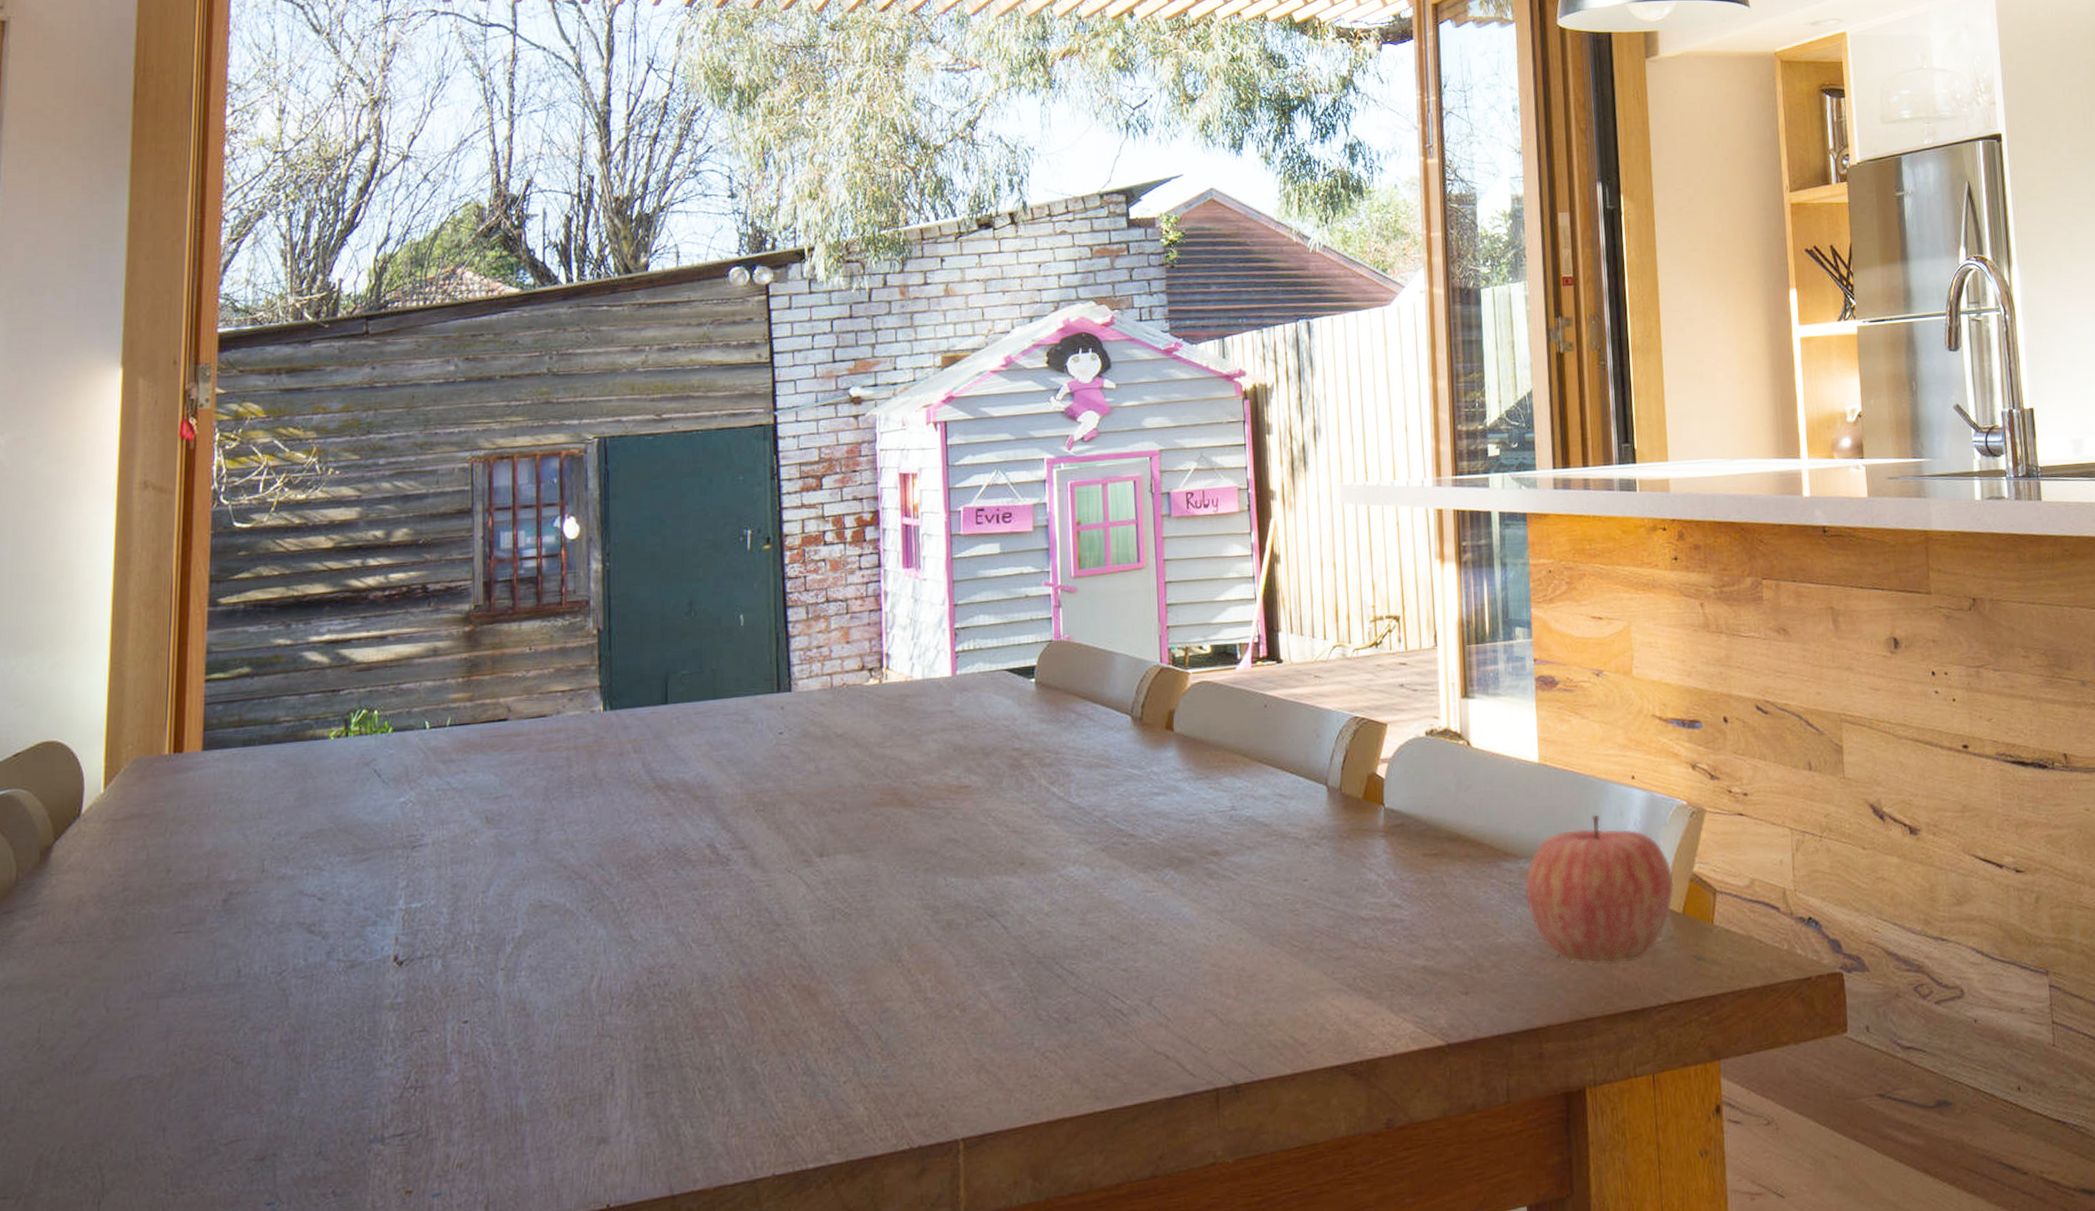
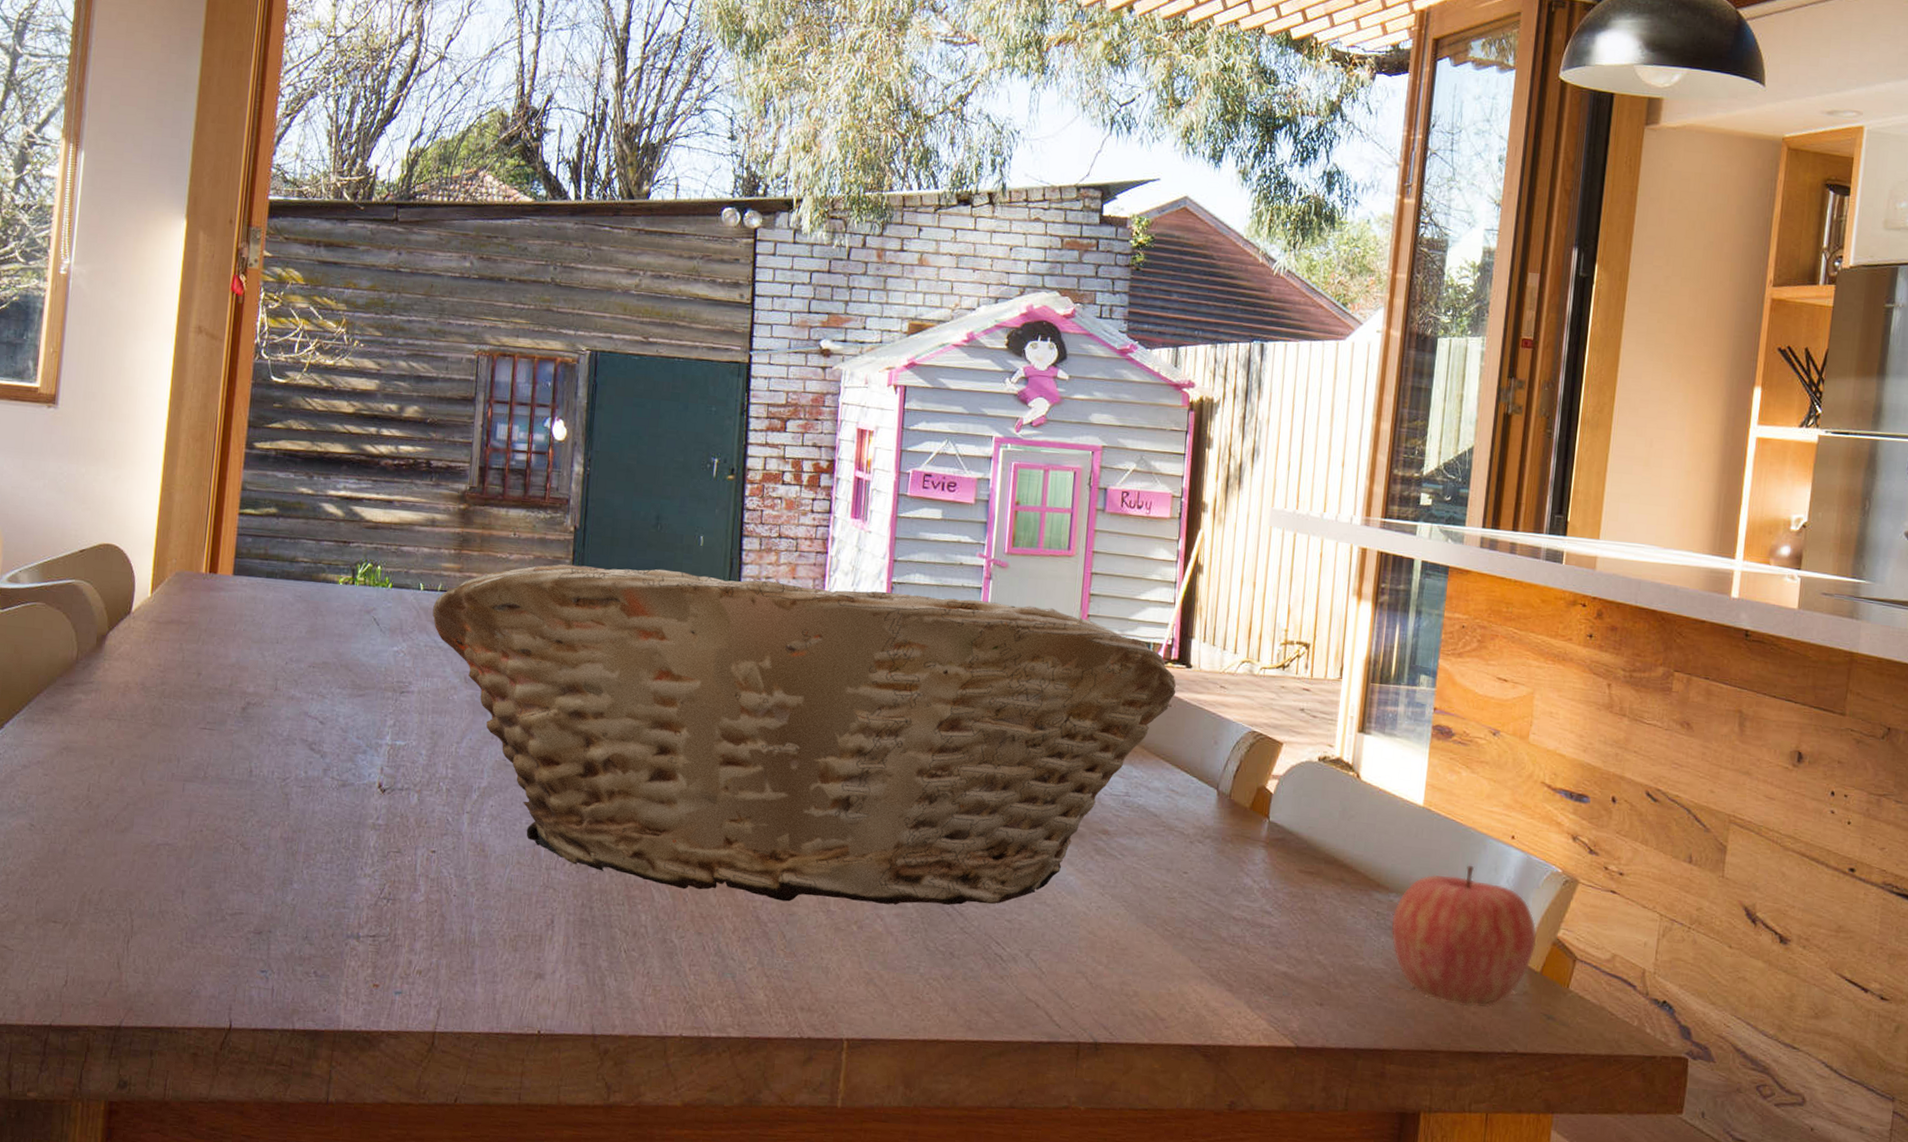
fruit basket: none [442,626,1270,1008] -> present [432,563,1176,905]

